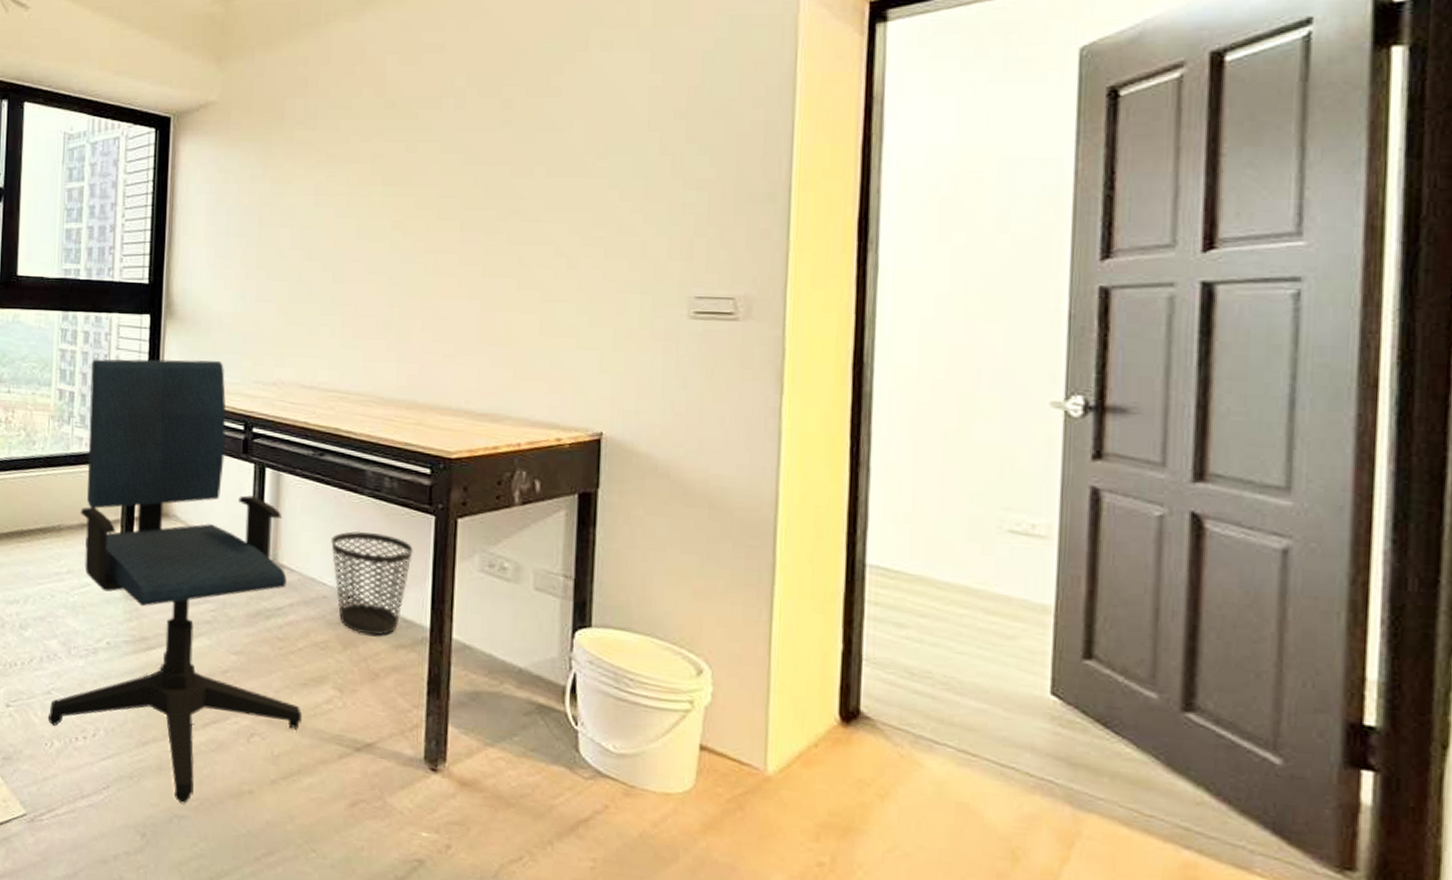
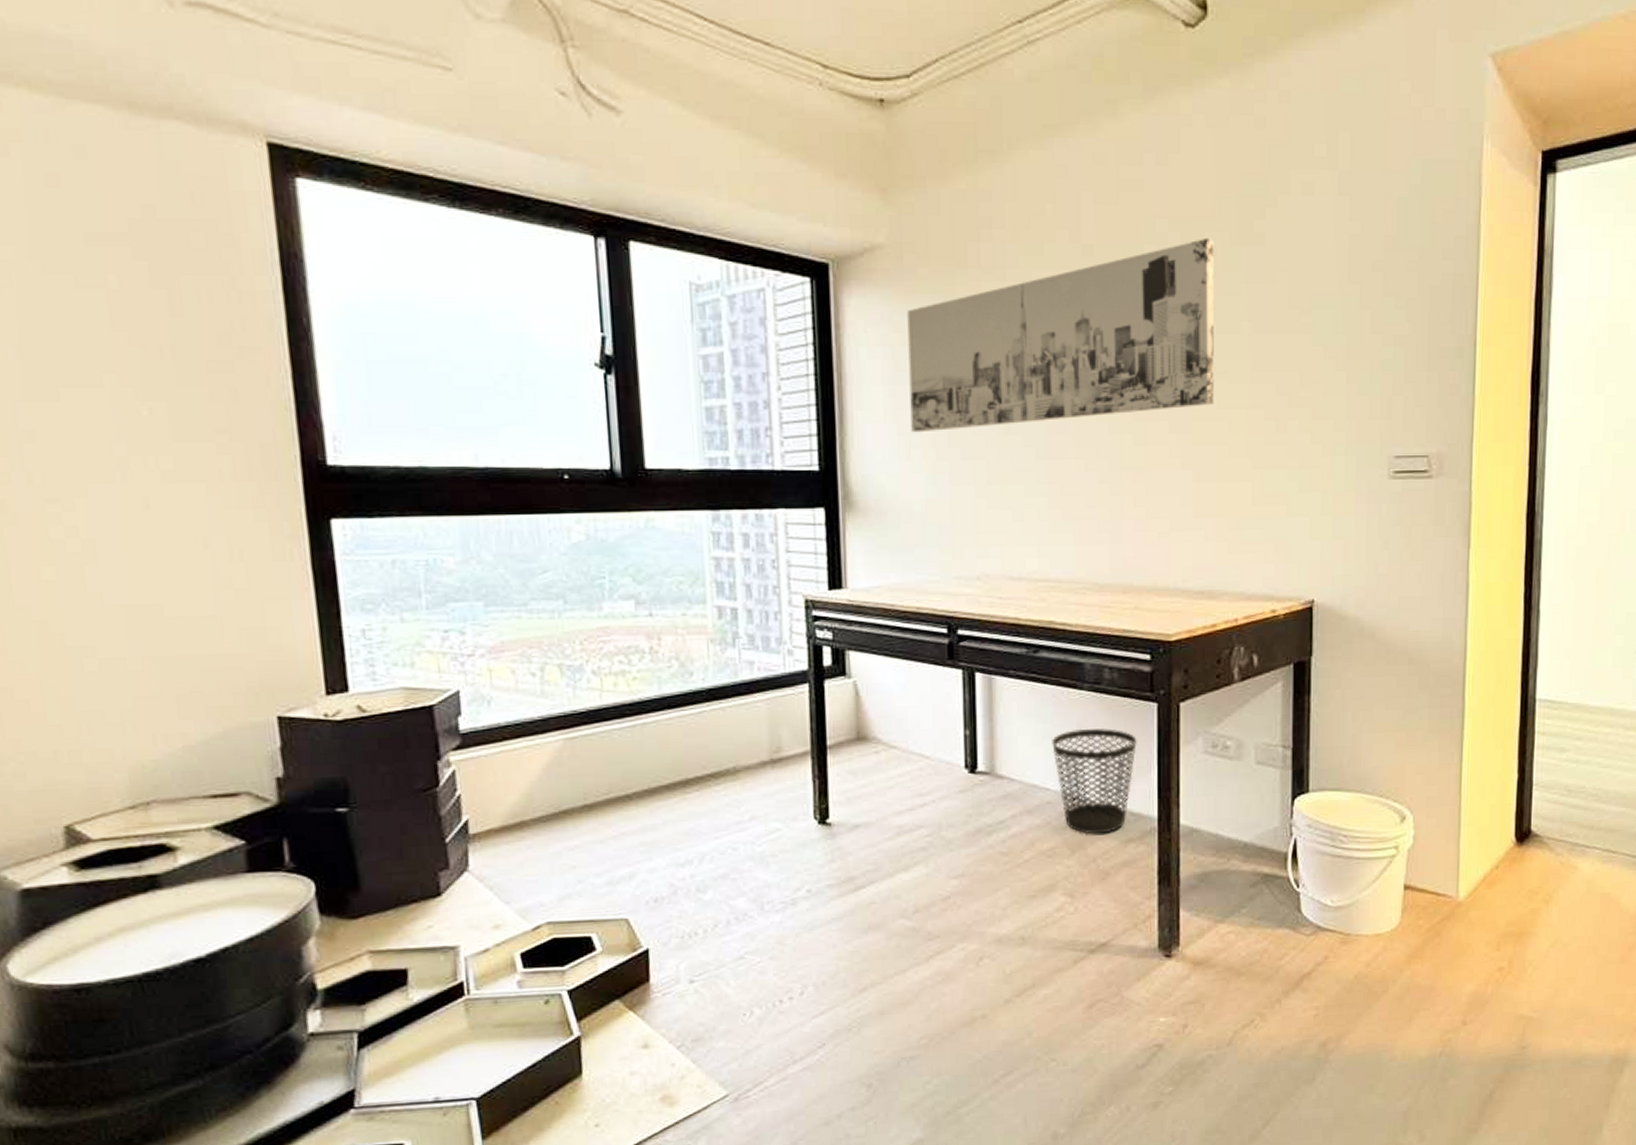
office chair: present [47,359,302,804] -> none [743,556,1033,1045]
wall art: none [226,92,510,256] -> present [907,239,1214,433]

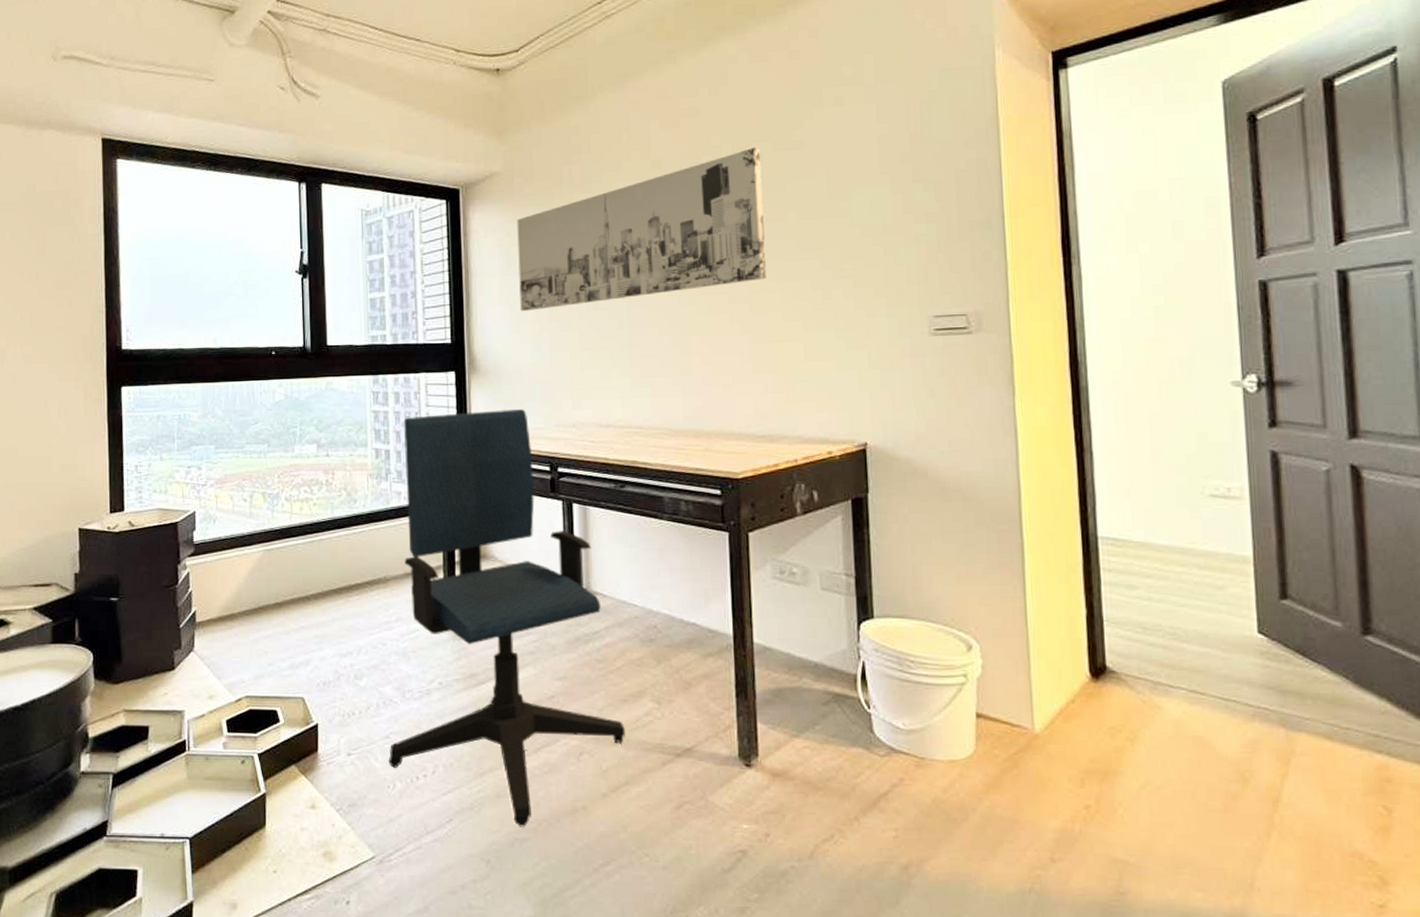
office chair: none [743,556,1033,1045] -> present [388,408,625,827]
wastebasket: present [1052,727,1137,835] -> none [638,553,712,648]

